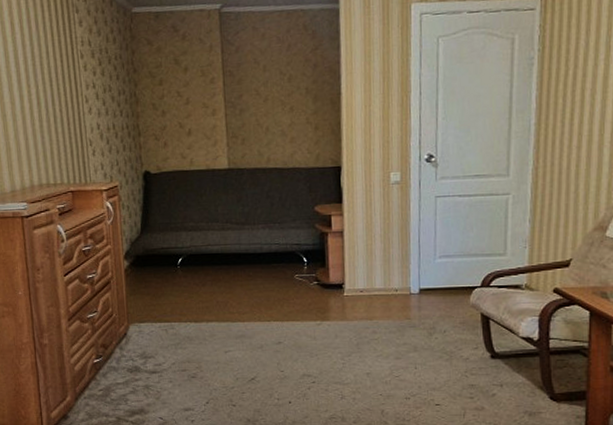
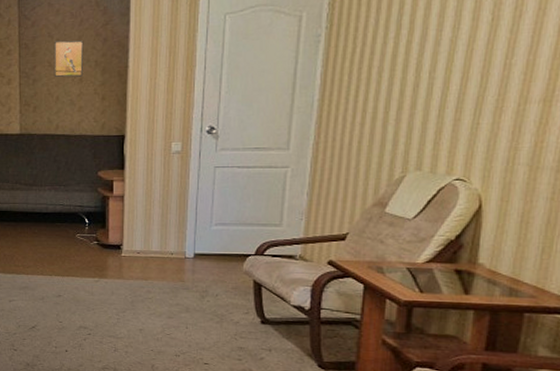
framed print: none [261,66,293,107] -> present [54,40,84,78]

